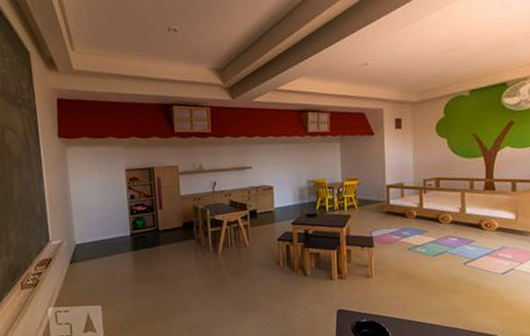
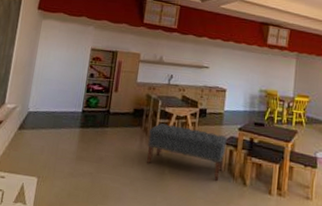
bench: none [202,231,282,276] -> present [147,123,227,181]

